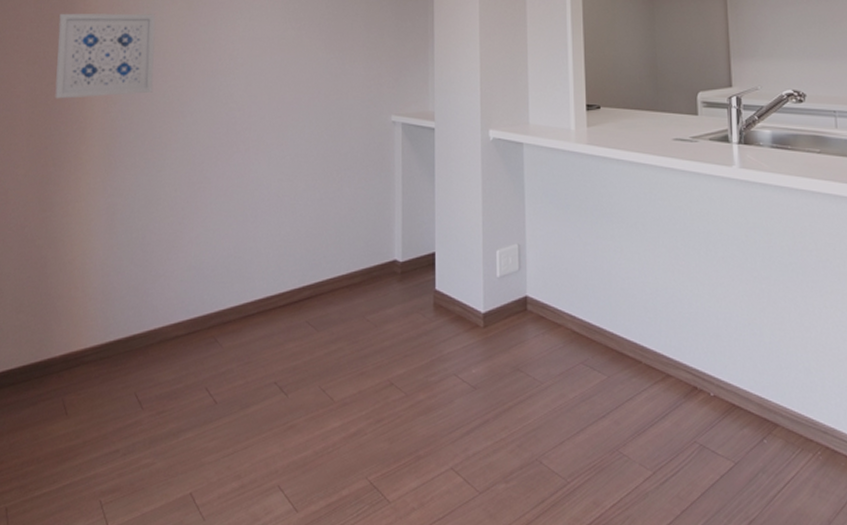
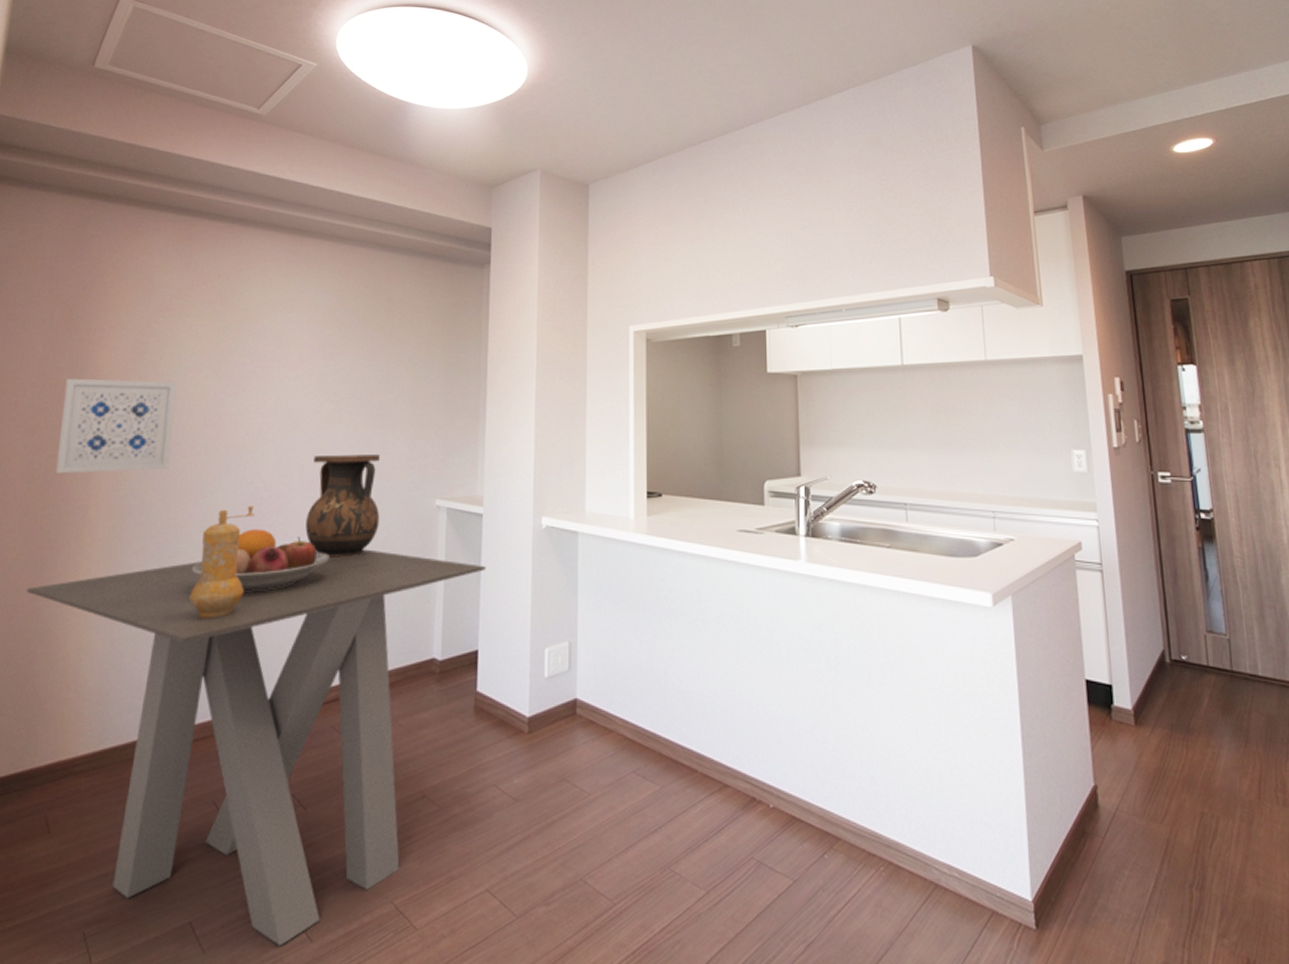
dining table: none [36,162,440,516] -> present [26,549,486,947]
pepper mill: none [176,123,230,225] -> present [189,505,254,618]
fruit bowl: none [178,145,298,201] -> present [192,529,330,591]
vase: none [275,76,342,170] -> present [305,454,380,558]

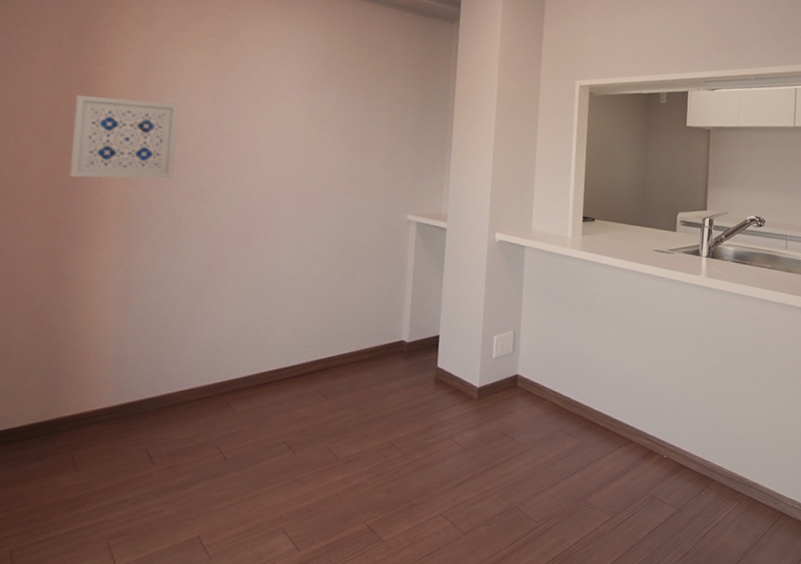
dining table: present [26,549,486,947] -> none [47,251,448,554]
pepper mill: present [189,505,254,618] -> none [193,212,250,303]
fruit bowl: present [192,529,330,591] -> none [196,231,316,282]
vase: present [305,454,380,558] -> none [295,173,360,259]

